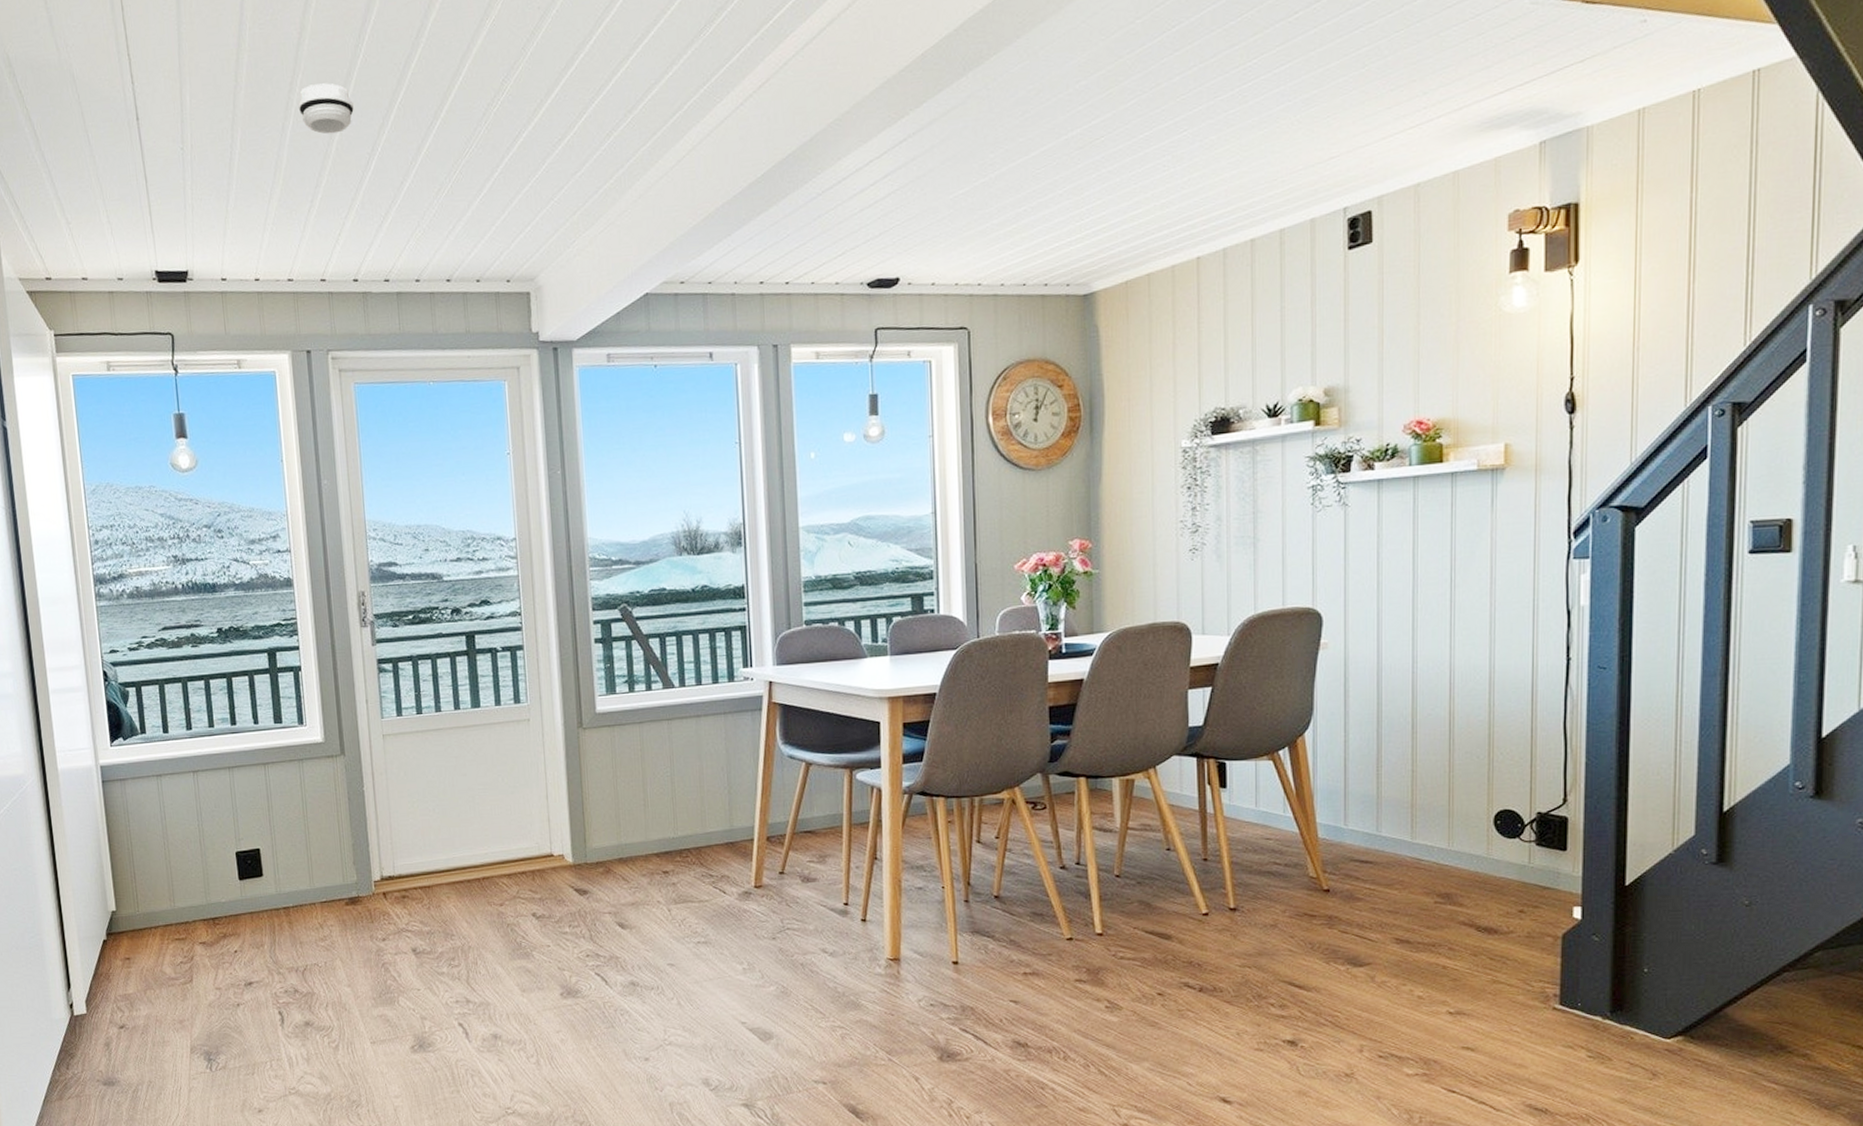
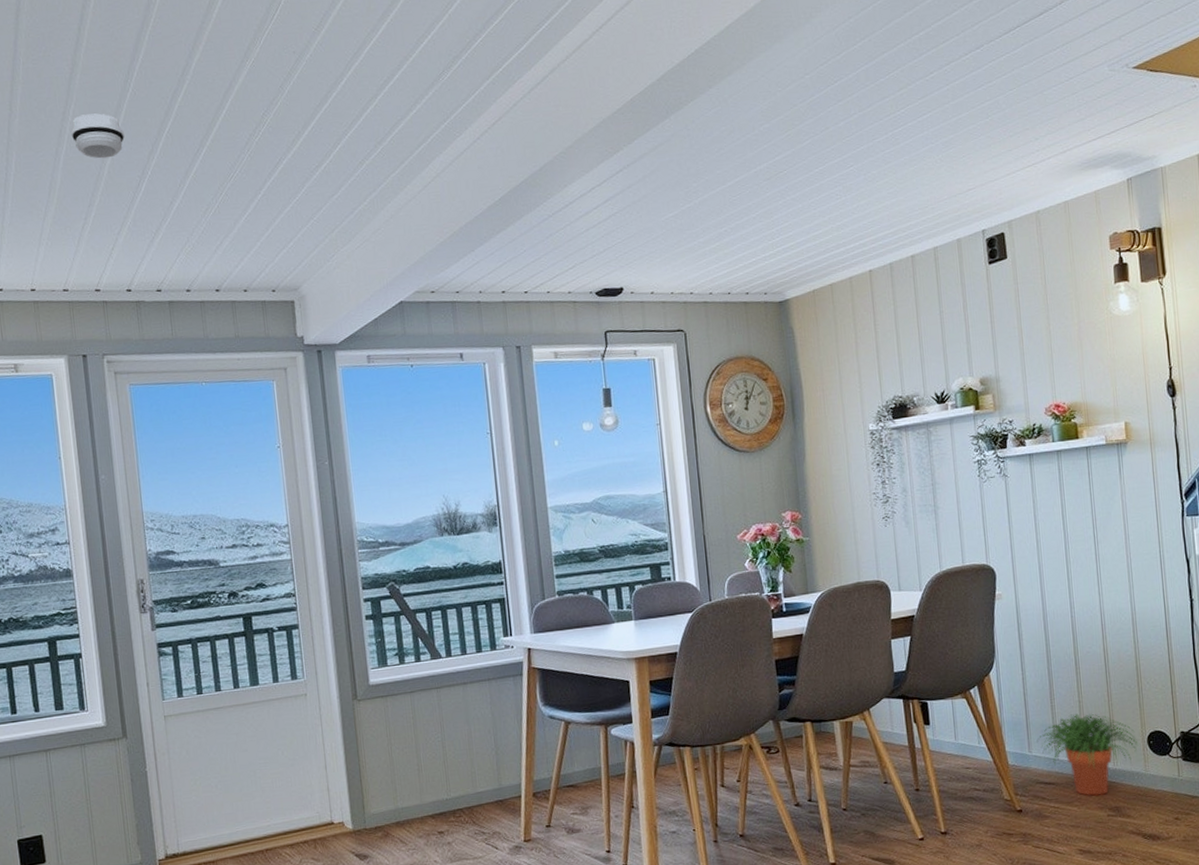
potted plant: none [1355,784,1482,879] -> present [1036,713,1139,796]

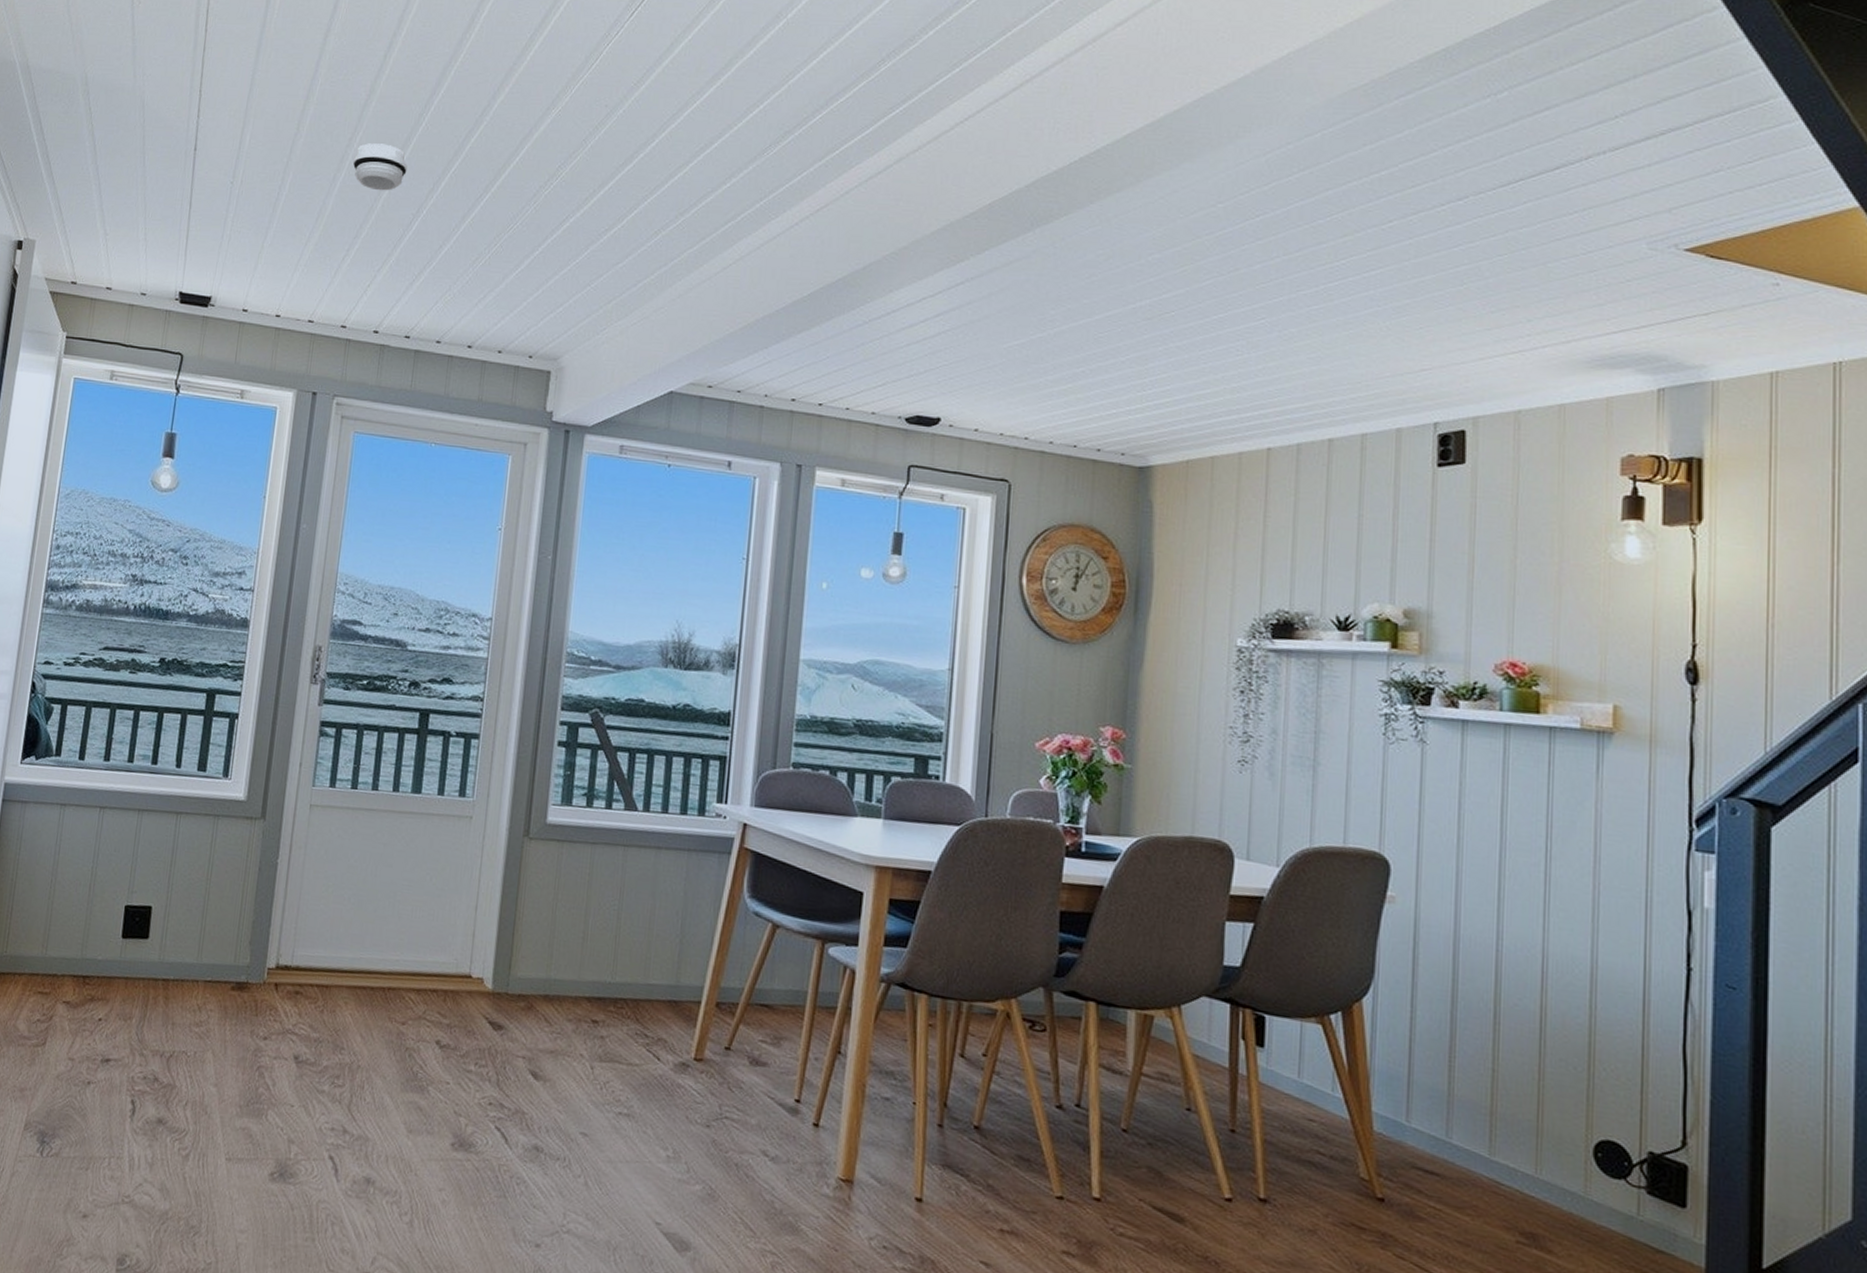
potted plant: present [1036,713,1139,796] -> none [1420,1084,1579,1211]

